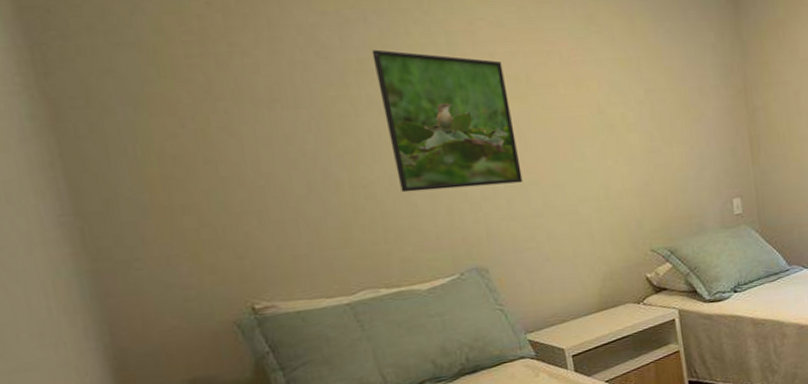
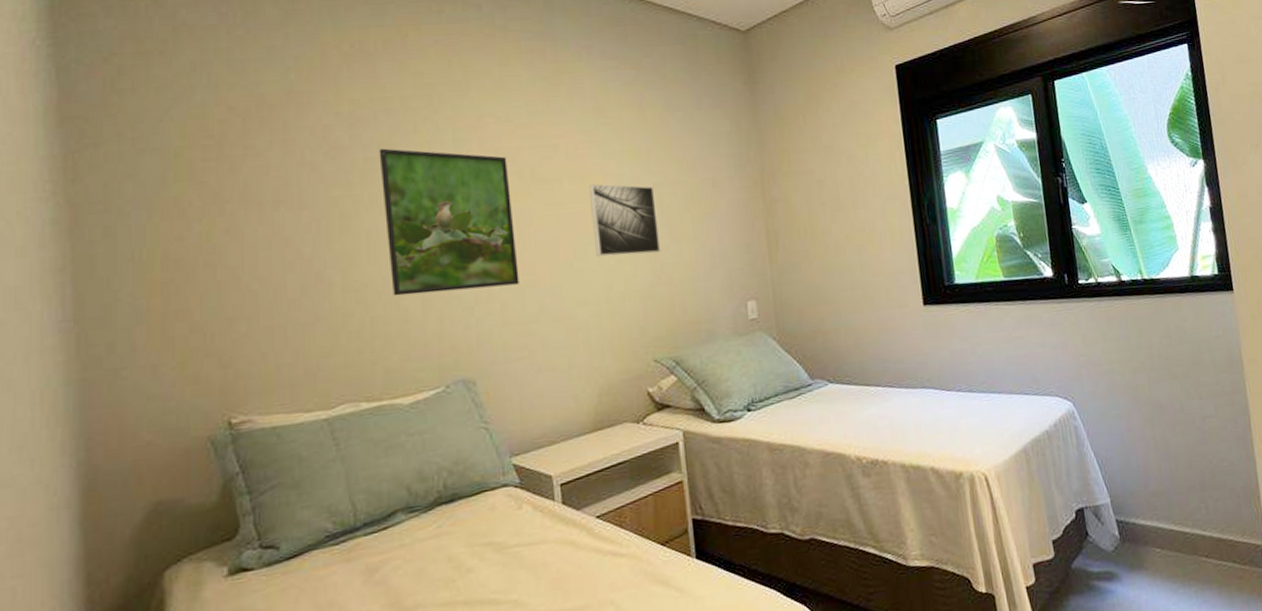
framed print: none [584,89,654,158] -> present [589,183,661,257]

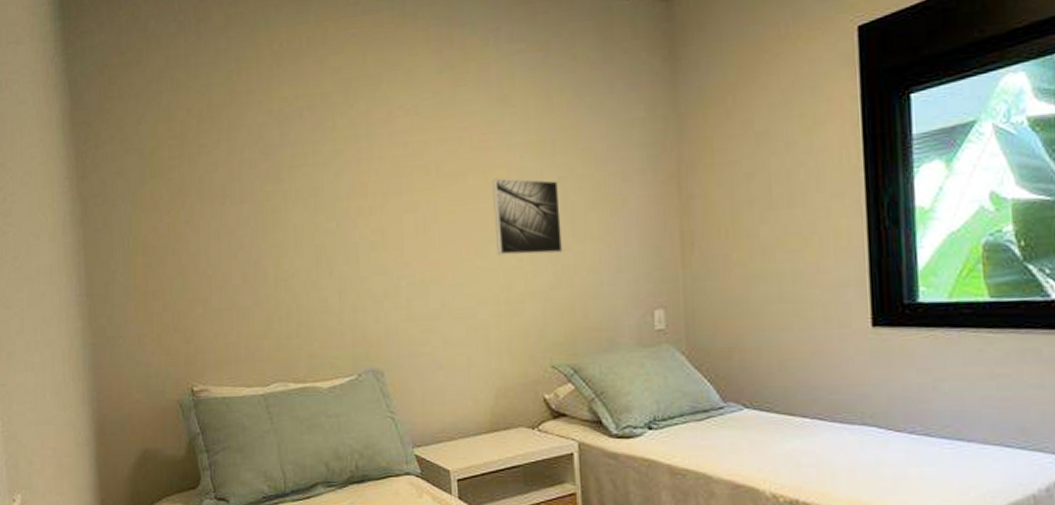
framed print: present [379,148,520,296] -> none [303,144,424,287]

